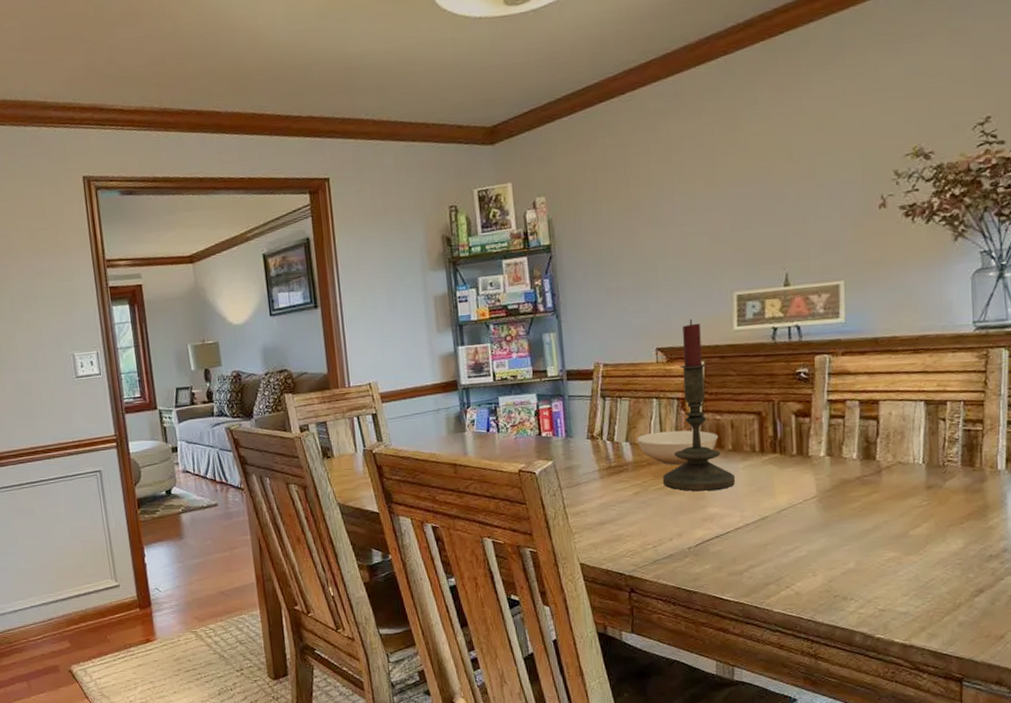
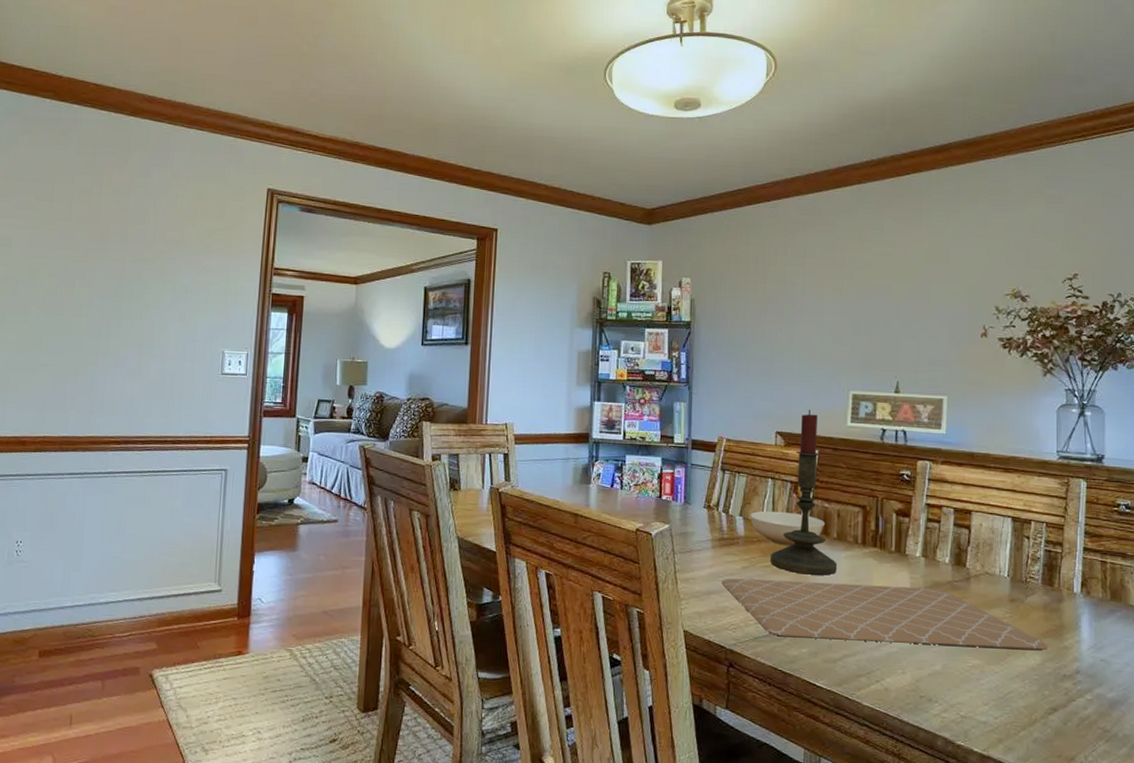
placemat: none [613,486,971,556] -> present [721,578,1048,650]

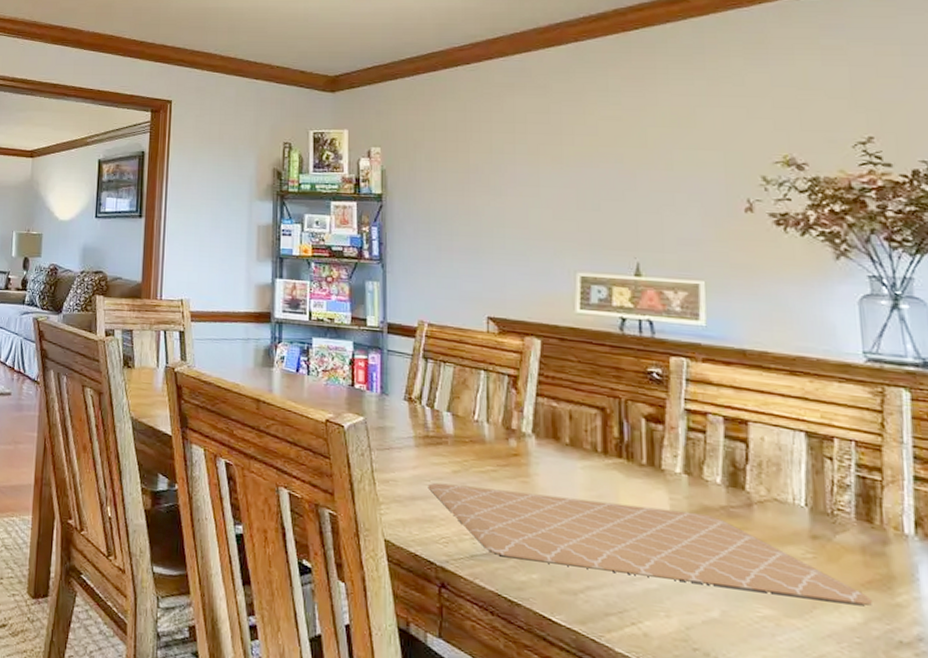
bowl: present [750,510,826,546] -> none [460,407,554,450]
candle: present [769,409,837,575] -> none [486,292,572,488]

